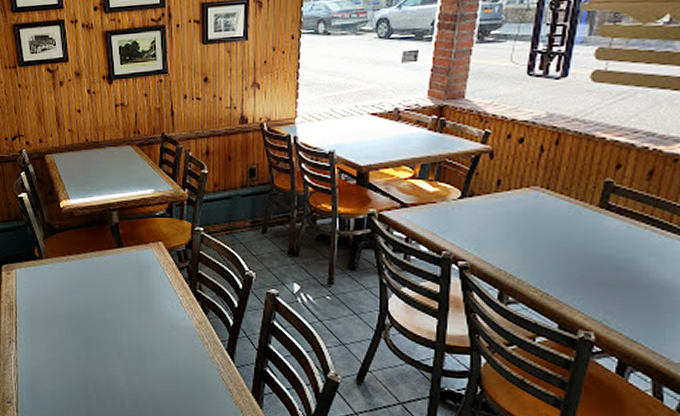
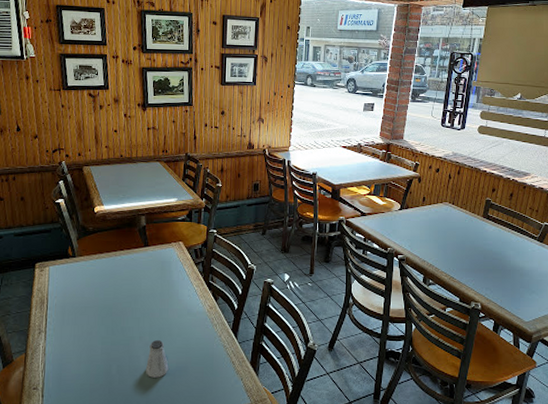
saltshaker: none [126,356,152,402] -> present [146,339,169,378]

